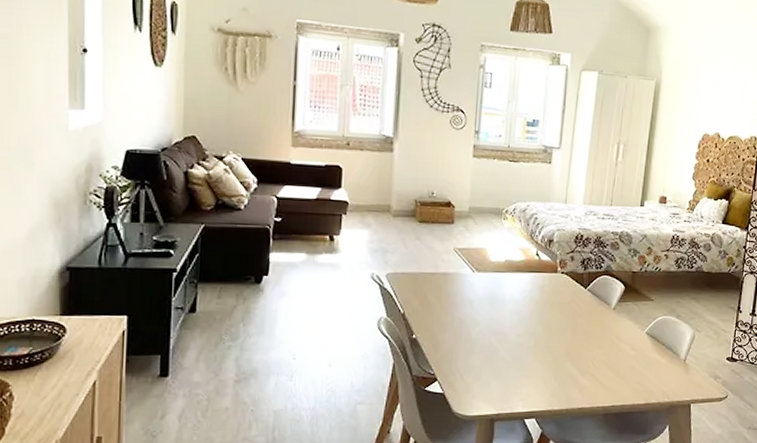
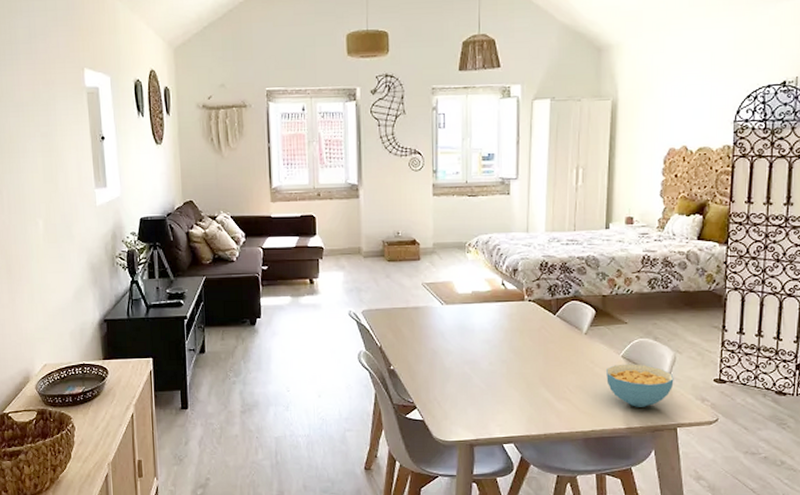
cereal bowl: none [630,340,692,383] -> present [606,364,674,407]

